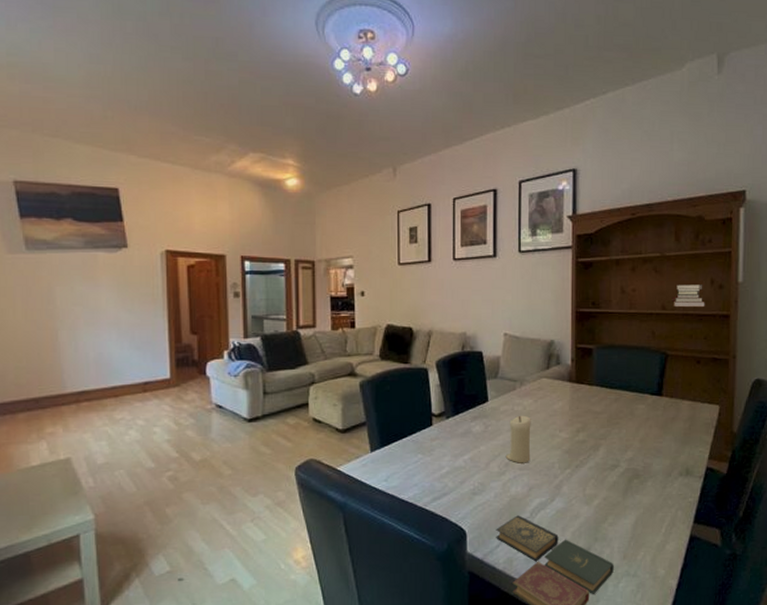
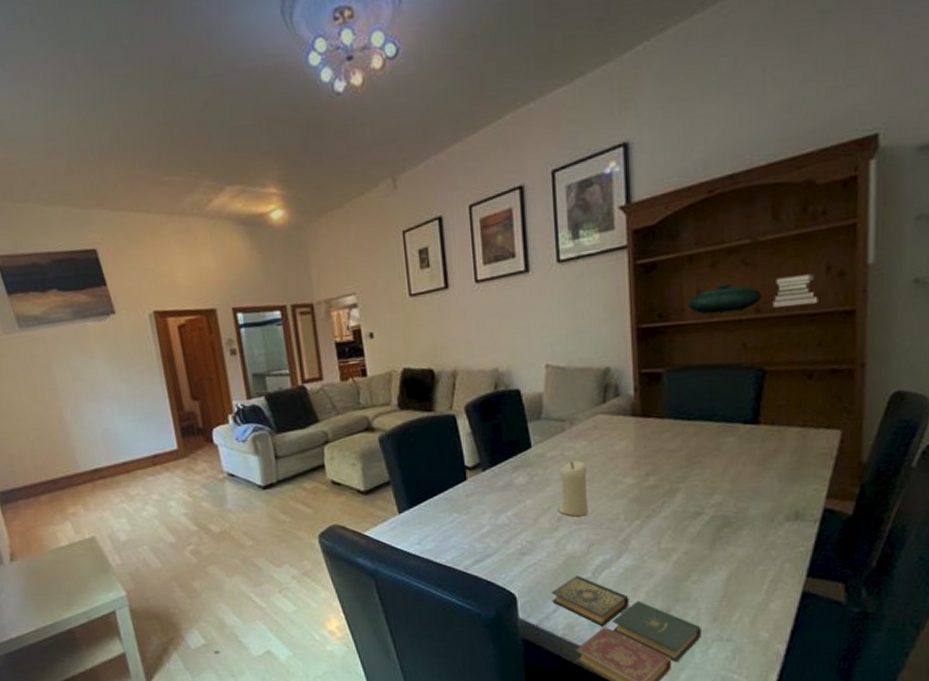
decorative bowl: none [614,284,667,306] -> present [687,283,762,315]

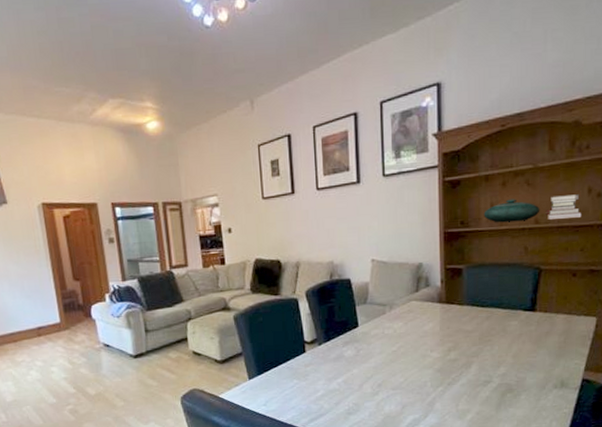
candle: present [557,460,589,517] -> none [378,338,403,384]

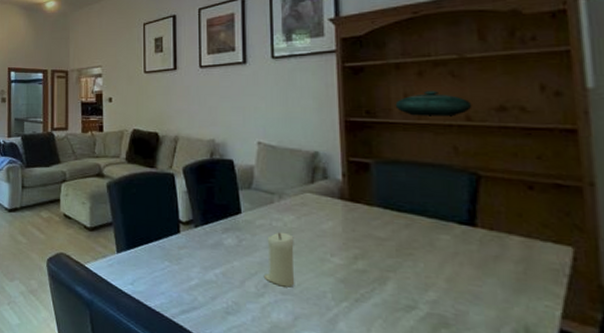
candle: none [378,338,403,384] -> present [263,232,295,288]
books: present [545,194,582,220] -> none [480,91,534,120]

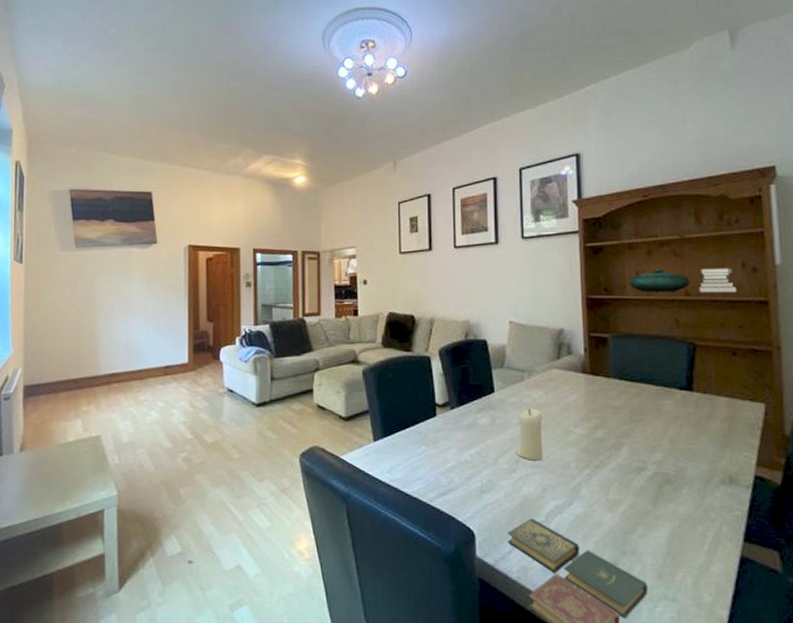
books: none [480,91,534,120] -> present [696,268,737,293]

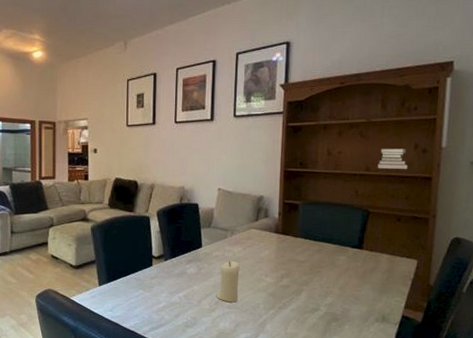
decorative bowl: present [628,269,690,292] -> none [320,147,371,168]

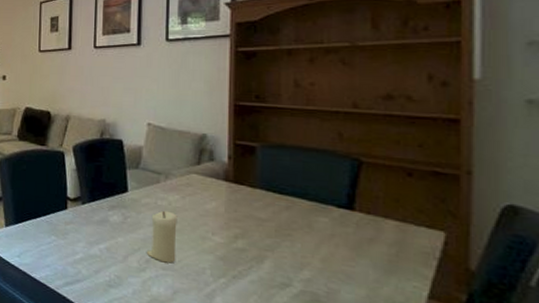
books: present [375,148,408,170] -> none [367,79,419,109]

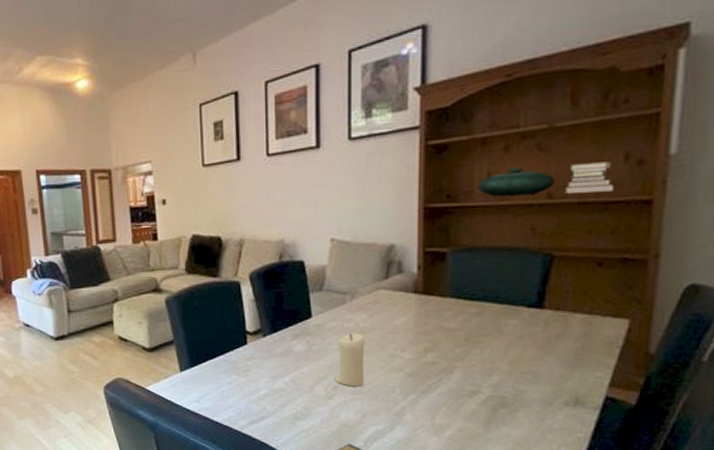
decorative bowl: none [284,77,360,104] -> present [477,167,556,197]
books: none [367,79,419,109] -> present [562,161,614,195]

